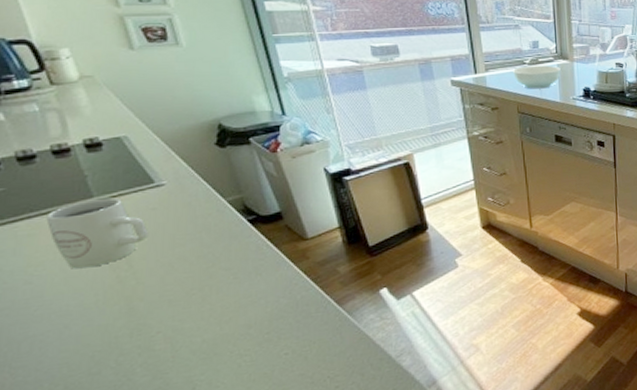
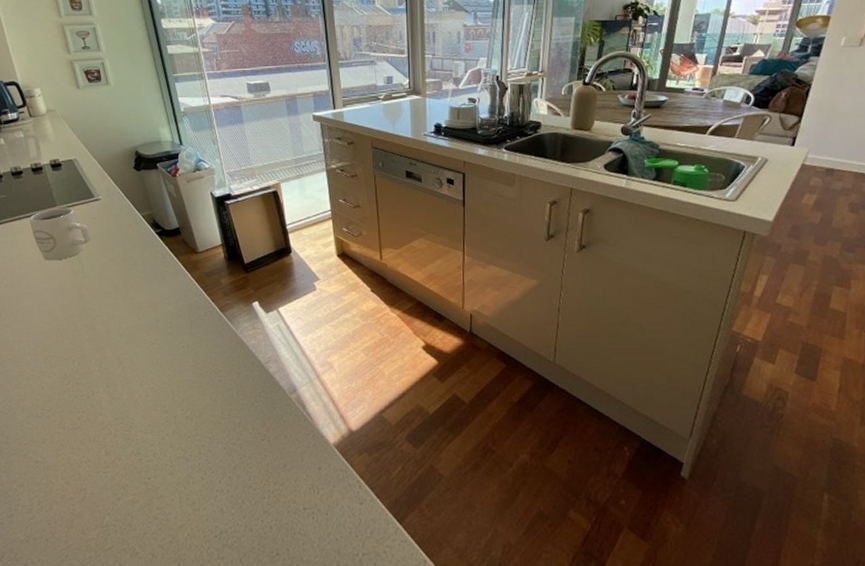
bowl: present [512,65,561,89] -> none [367,101,413,125]

